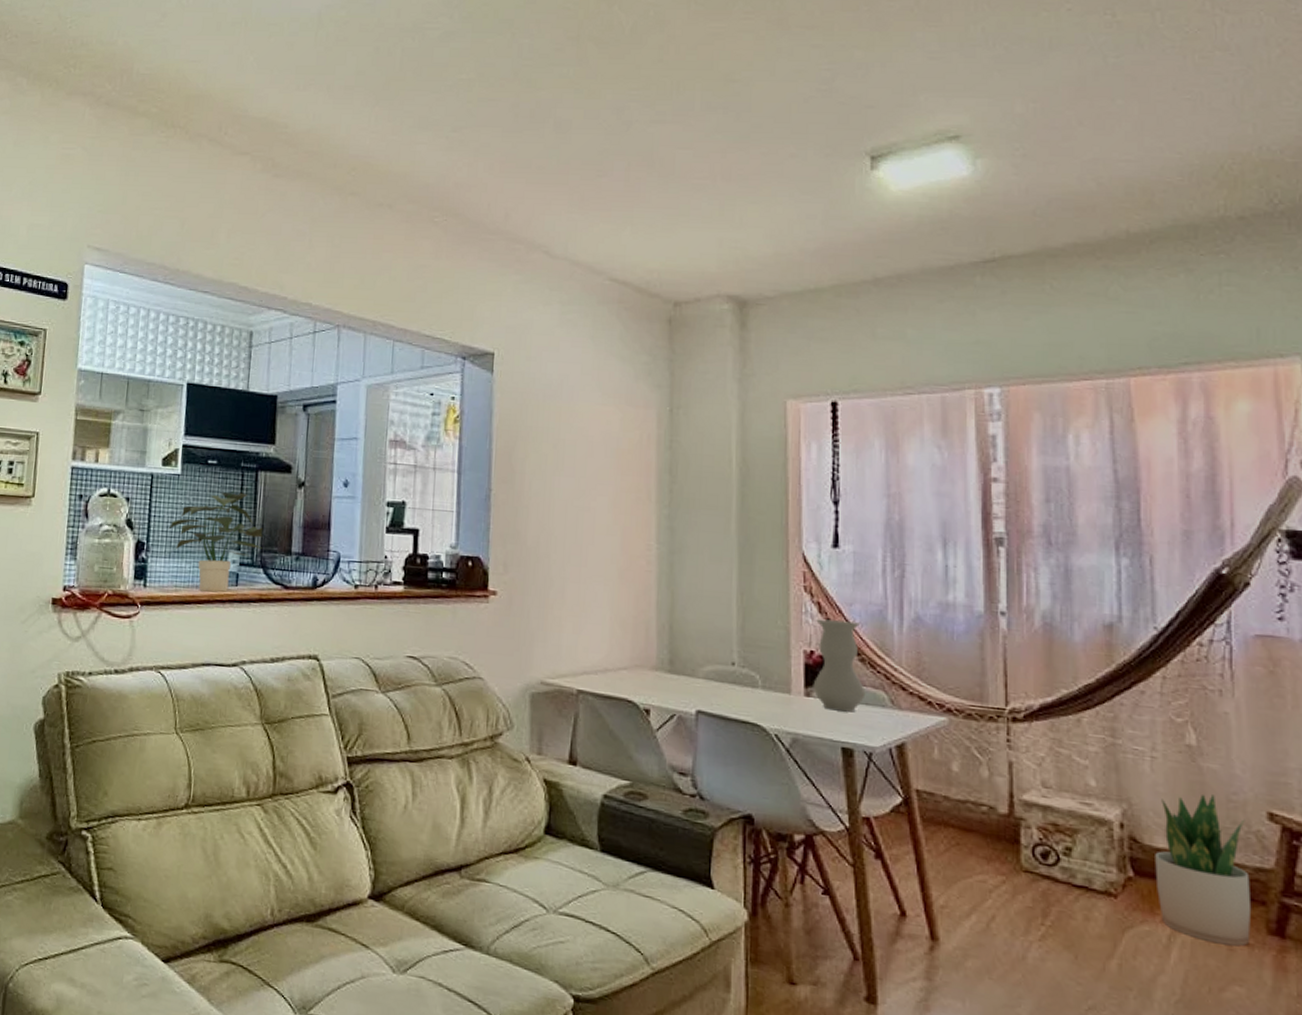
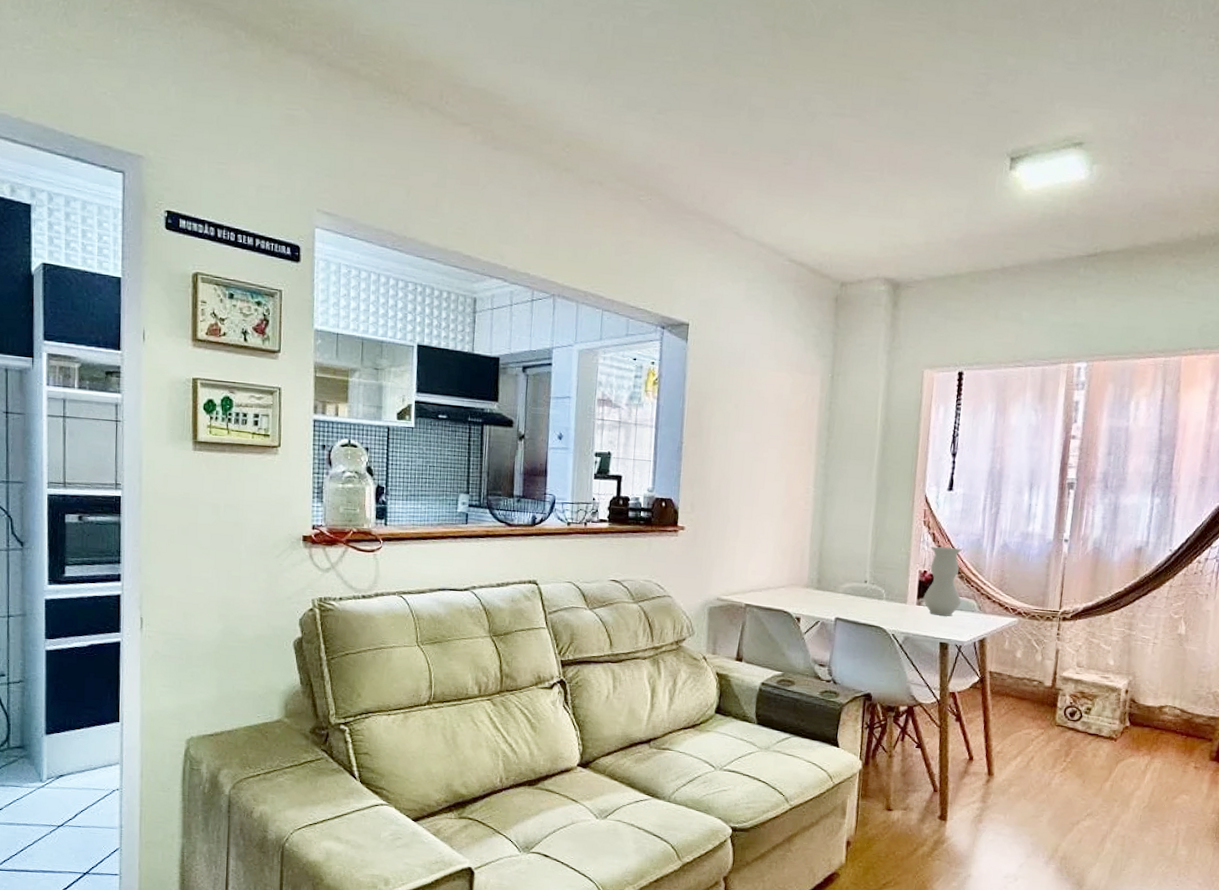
potted plant: present [168,490,263,593] -> none [404,442,489,530]
planter: present [1155,795,1252,947] -> none [1143,668,1208,769]

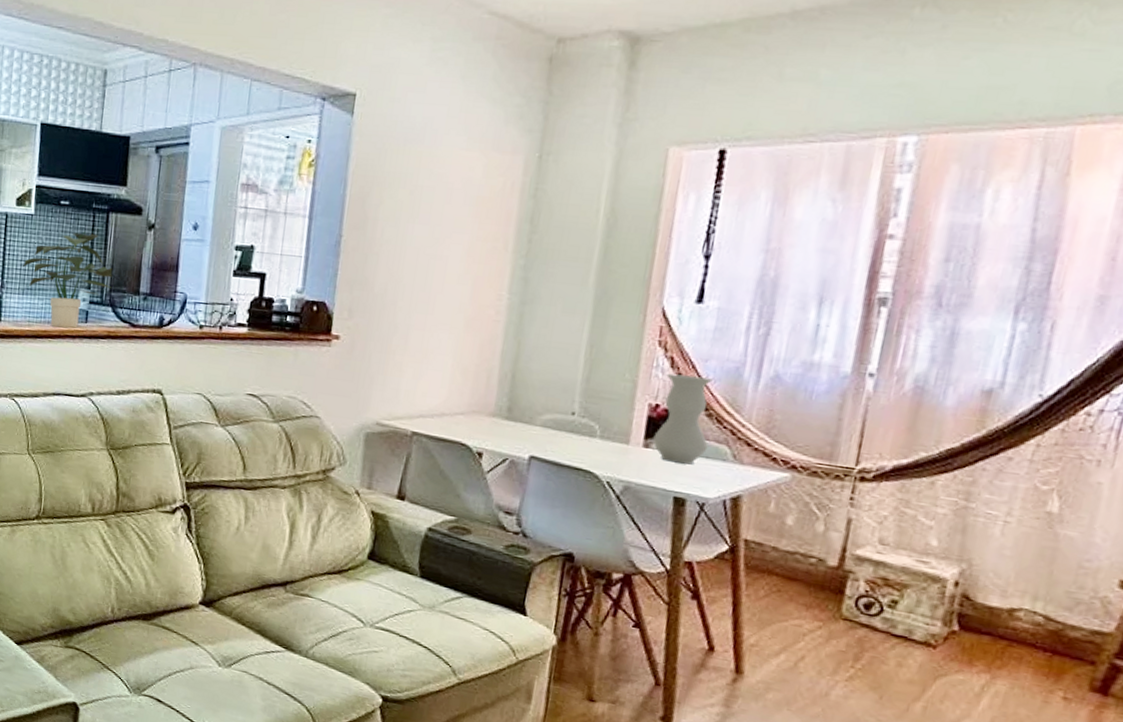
potted plant: none [404,442,489,530] -> present [22,231,113,329]

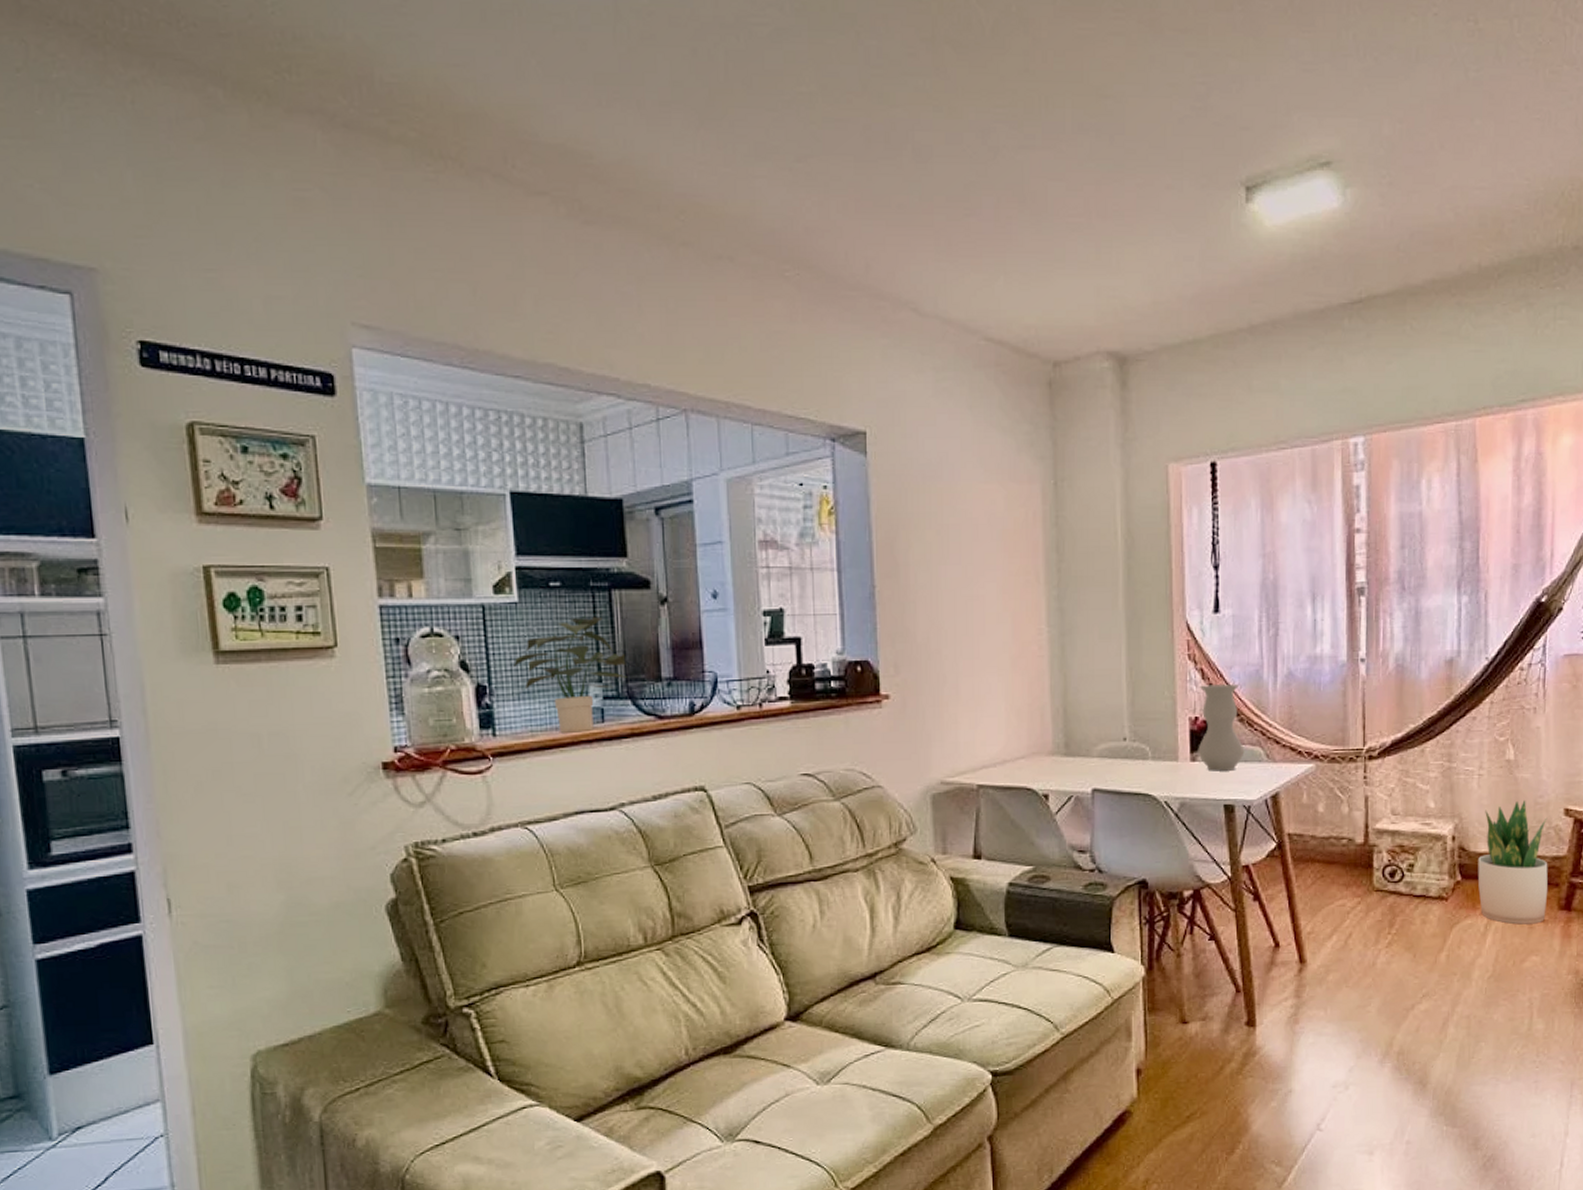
planter: none [978,560,1094,700] -> present [1478,800,1548,925]

